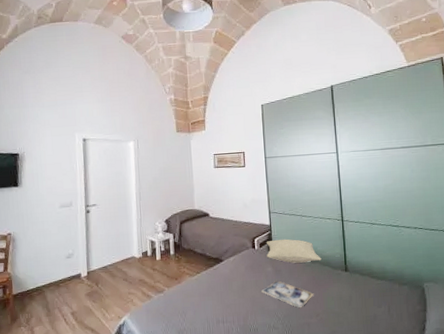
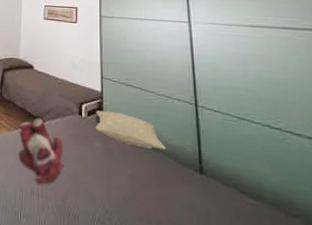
teddy bear: none [200,259,243,314] -> present [18,118,64,185]
tray: present [260,281,314,307] -> none [85,161,155,205]

